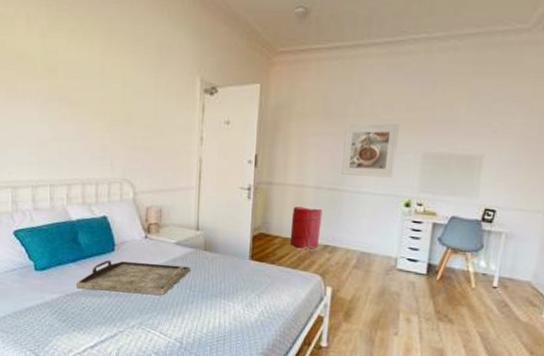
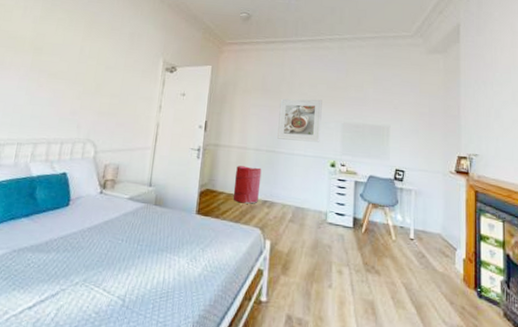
serving tray: present [77,260,191,295] -> none [25,215,141,250]

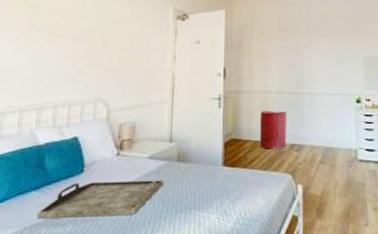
serving tray: none [25,215,141,250] -> present [37,180,164,219]
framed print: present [277,98,322,142] -> none [299,35,343,79]

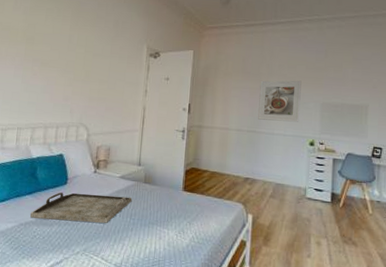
laundry hamper: present [259,111,287,150] -> none [216,145,243,181]
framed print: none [299,35,343,79] -> present [258,80,302,122]

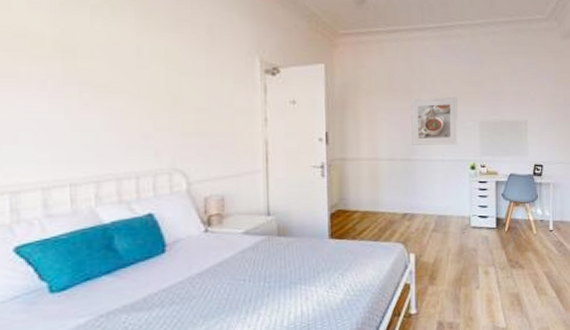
serving tray: present [30,192,132,223] -> none [114,256,264,305]

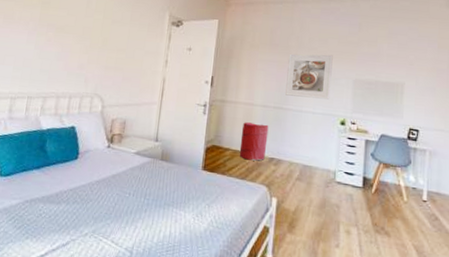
laundry hamper: none [368,179,398,220] -> present [239,122,269,161]

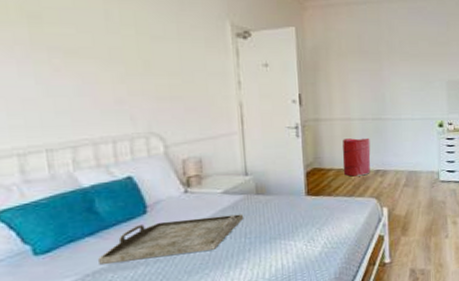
serving tray: none [37,168,148,203] -> present [98,214,244,264]
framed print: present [285,54,333,99] -> none [381,58,426,105]

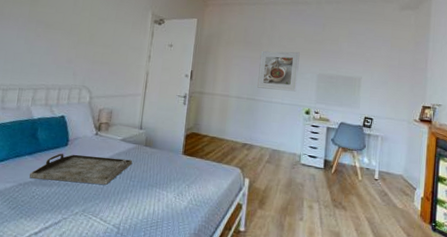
laundry hamper: present [342,137,371,177] -> none [216,112,243,146]
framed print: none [381,58,426,105] -> present [257,50,300,92]

